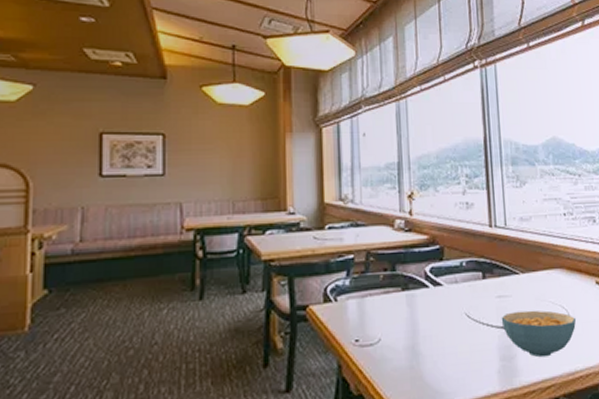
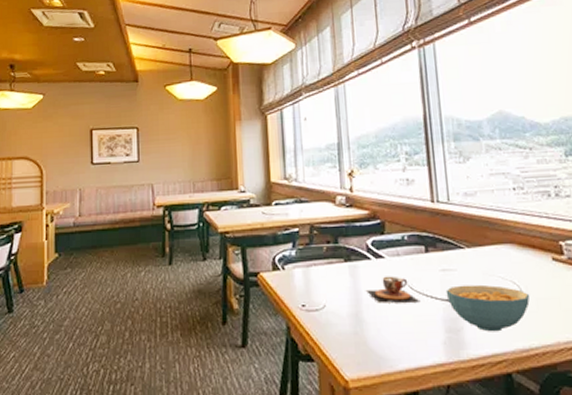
teacup: none [422,304,477,334] -> present [365,276,421,304]

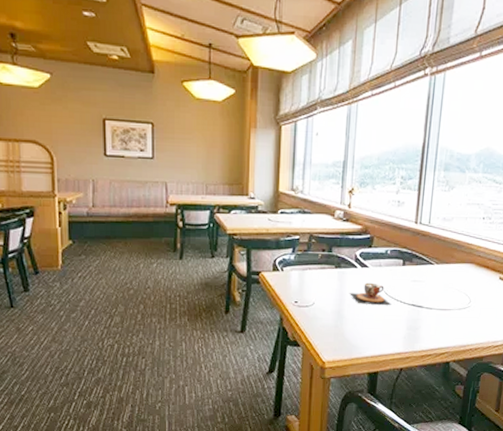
cereal bowl: present [445,284,530,332] -> none [412,294,476,331]

